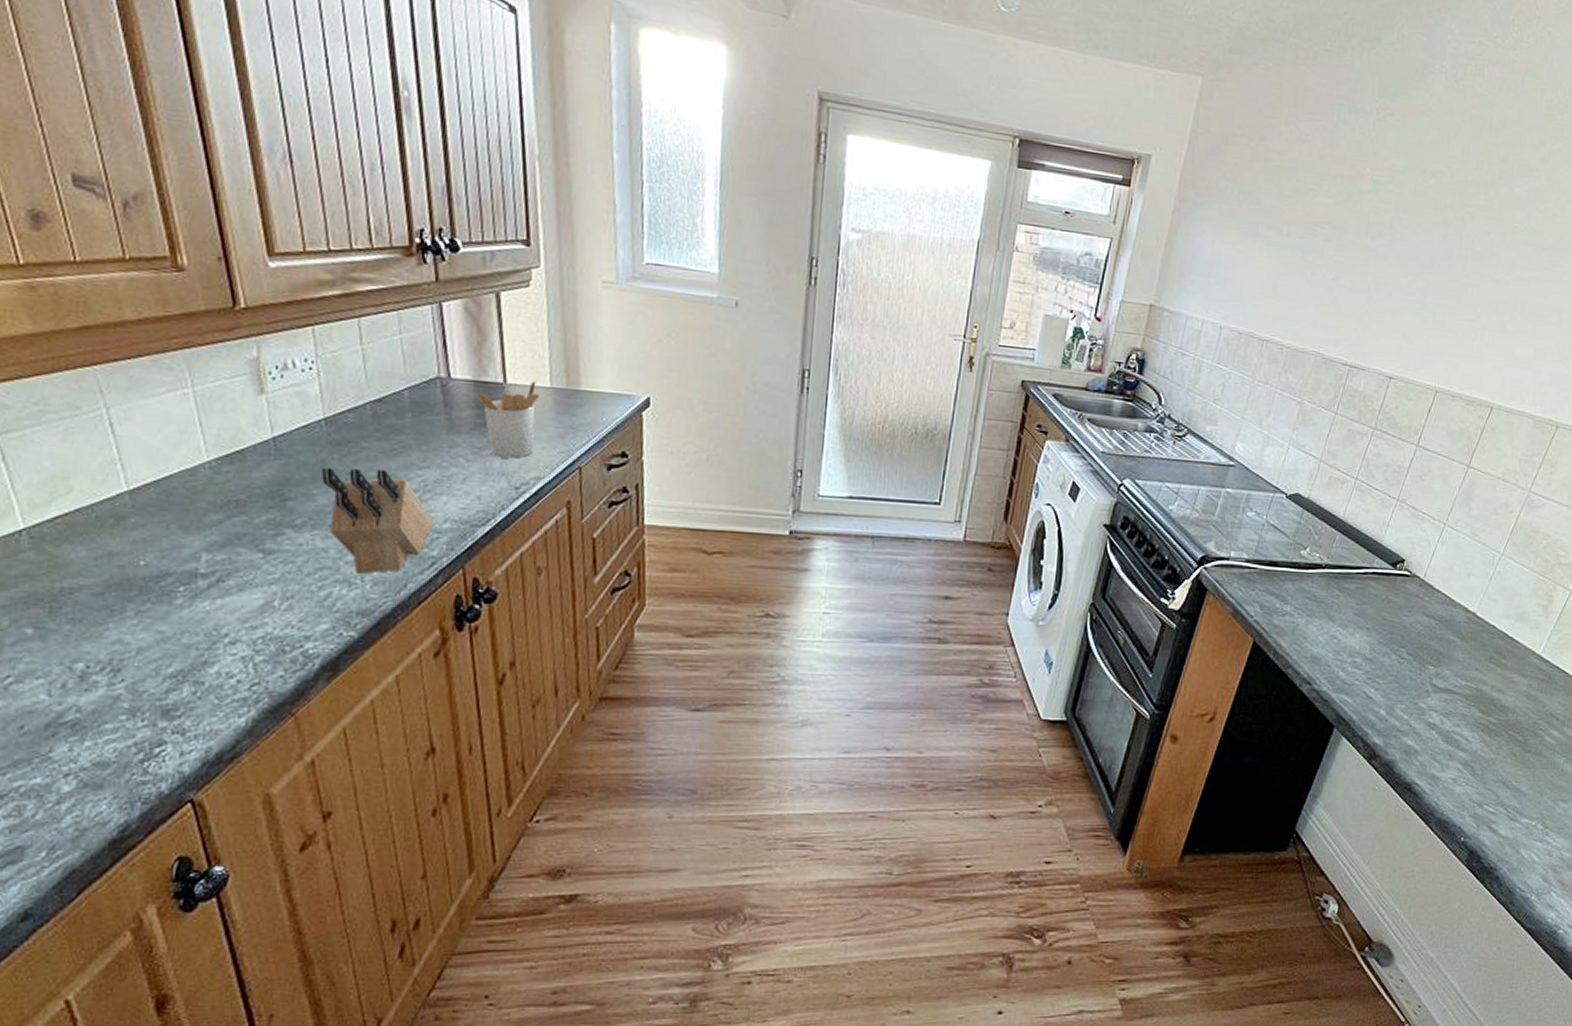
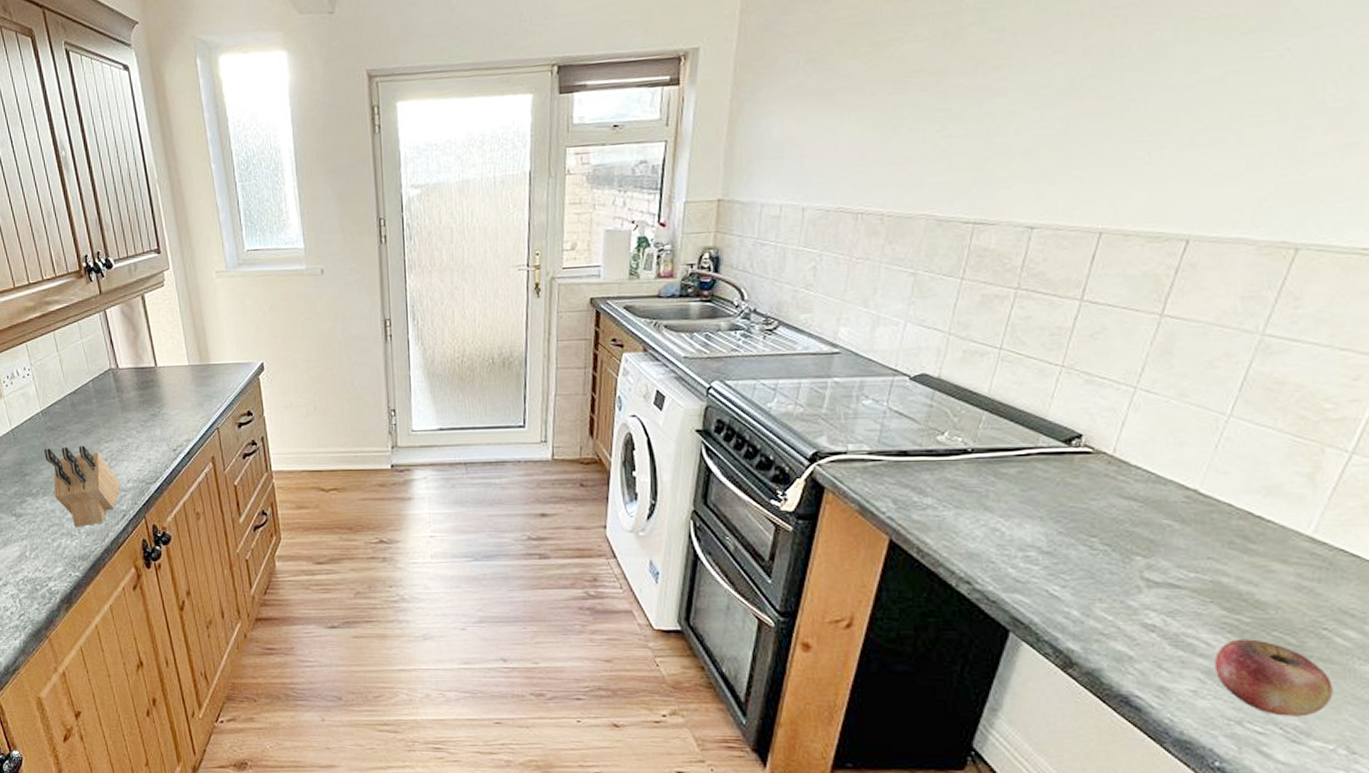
utensil holder: present [475,380,541,459] -> none [136,361,183,427]
apple: none [1469,736,1540,799] -> present [1214,639,1333,717]

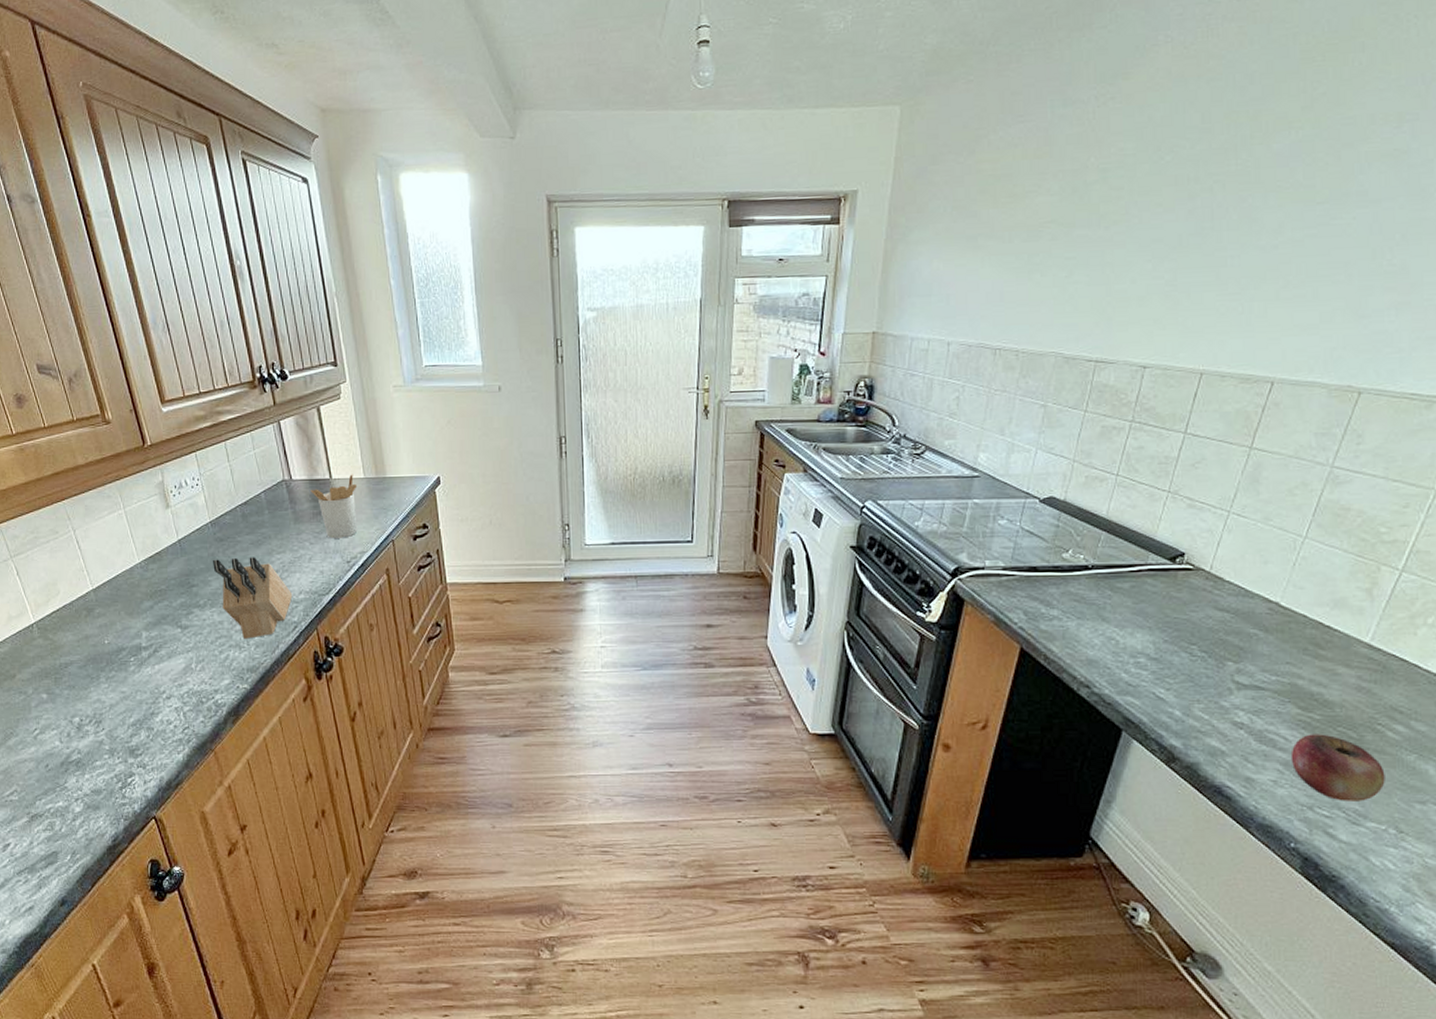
utensil holder: none [136,361,183,427] -> present [310,474,358,539]

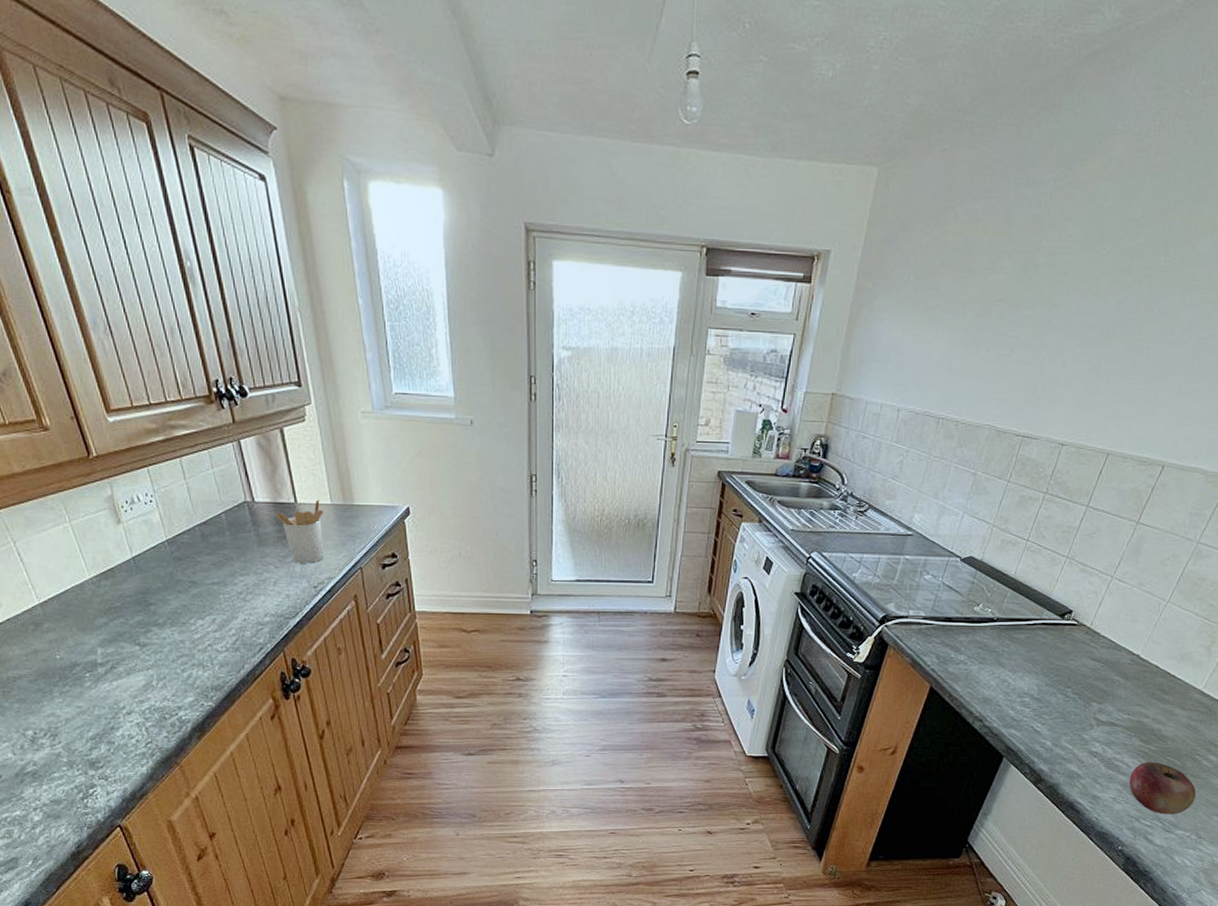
knife block: present [213,557,293,639] -> none [171,577,258,659]

